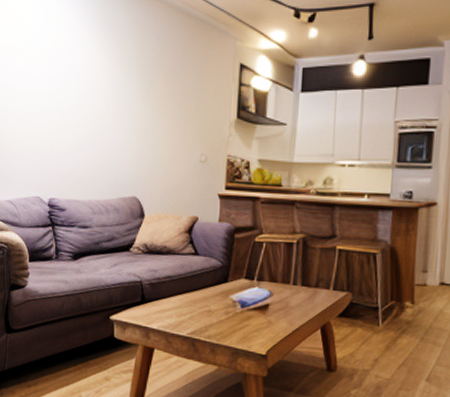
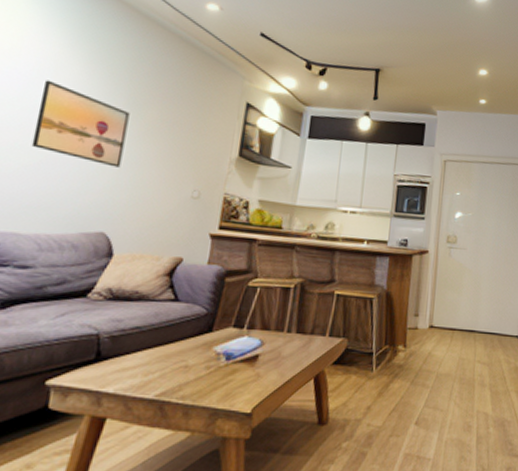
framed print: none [77,68,144,139] -> present [31,80,130,168]

